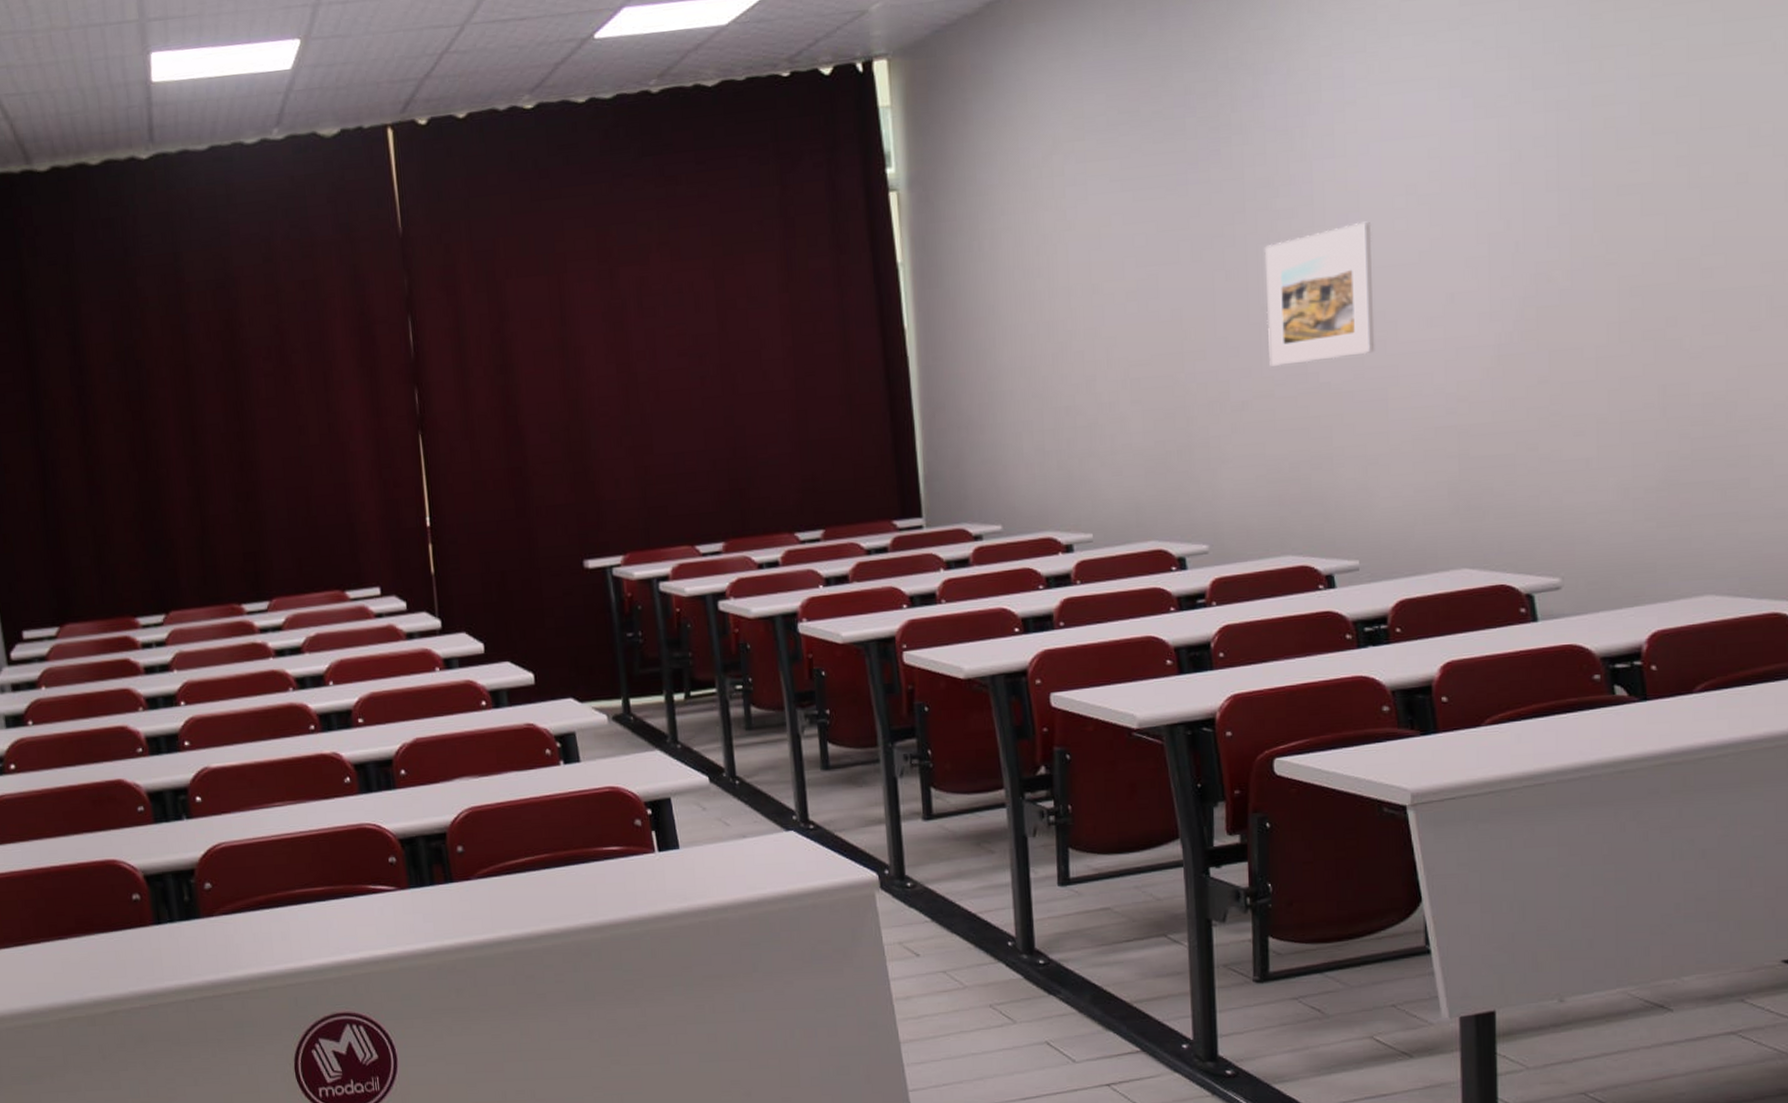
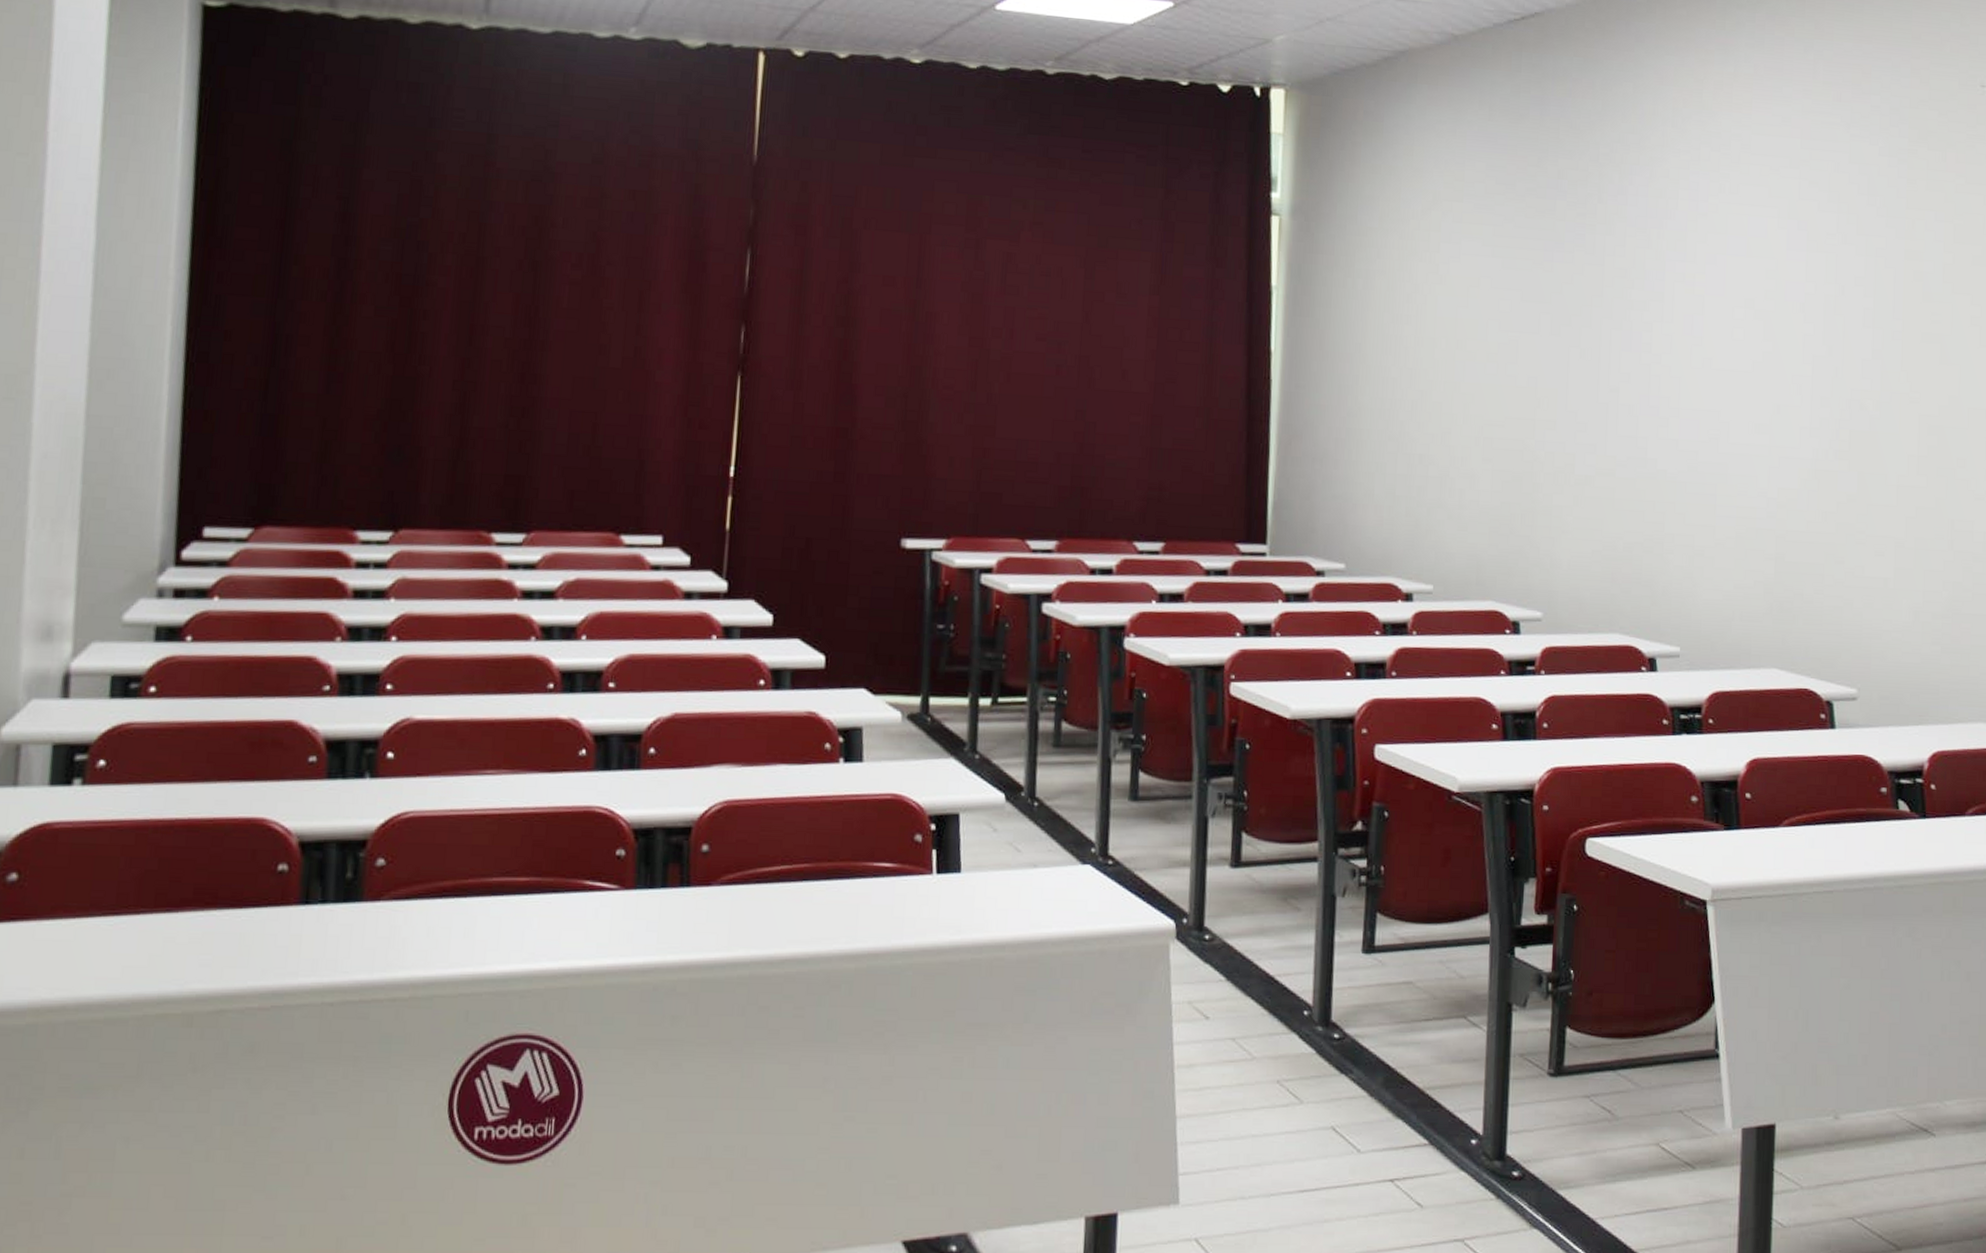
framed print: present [1264,221,1375,366] -> none [1613,325,1713,450]

